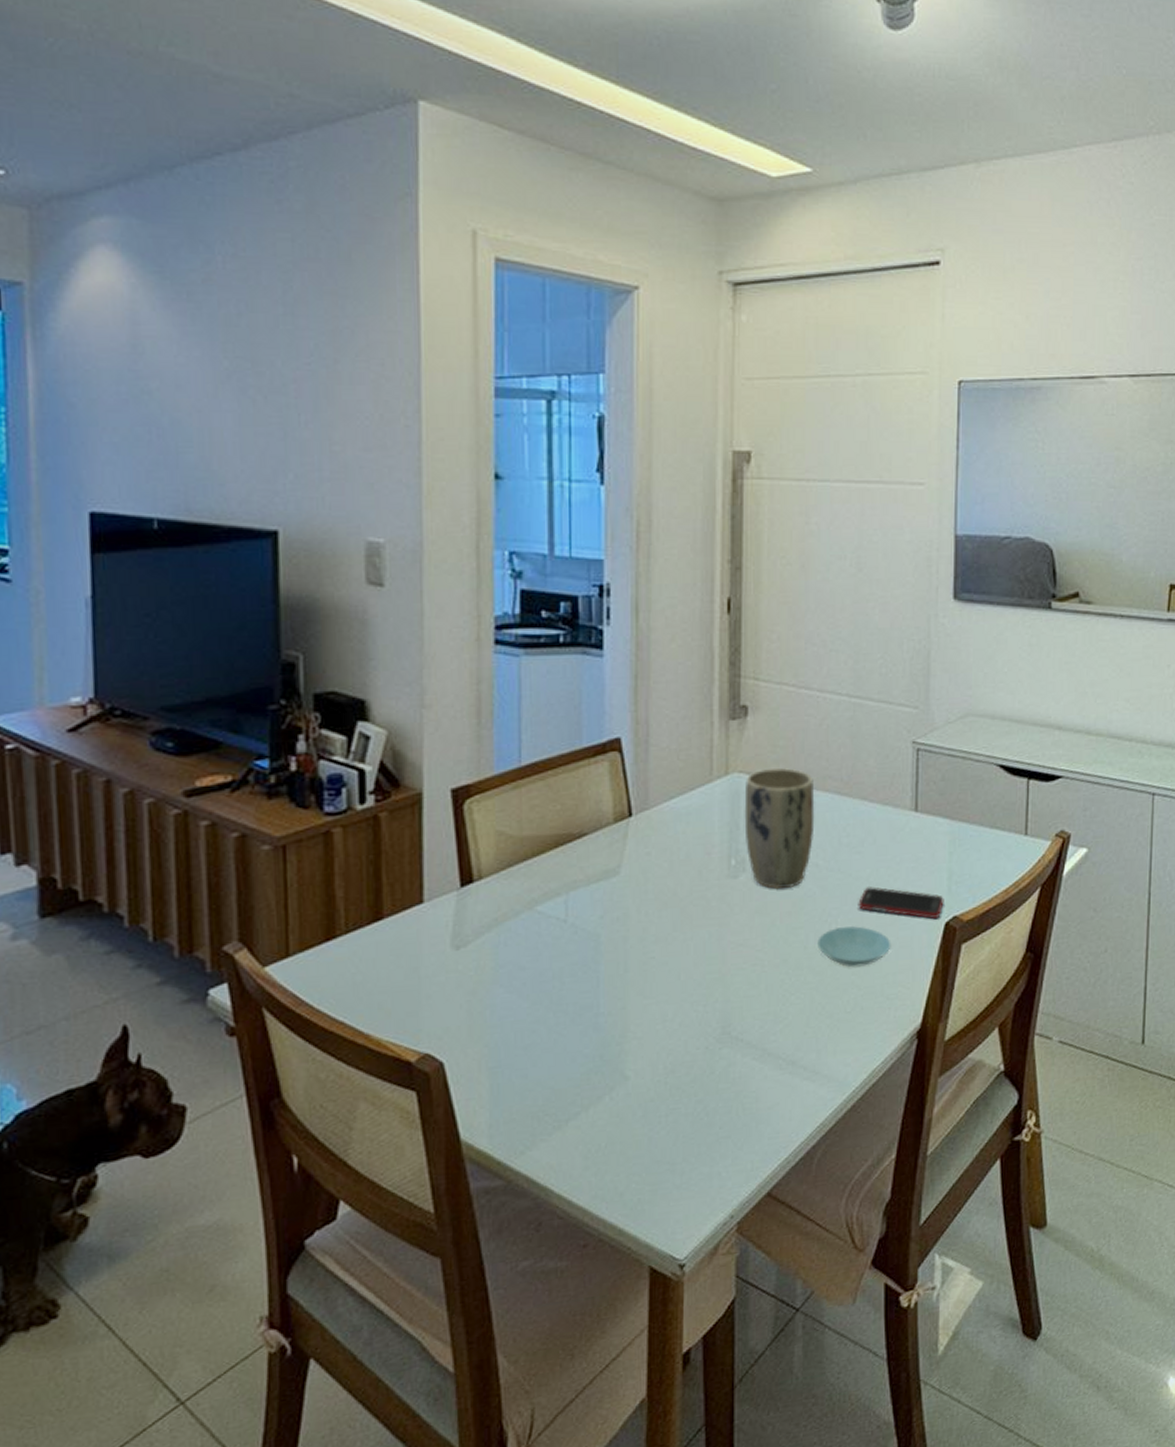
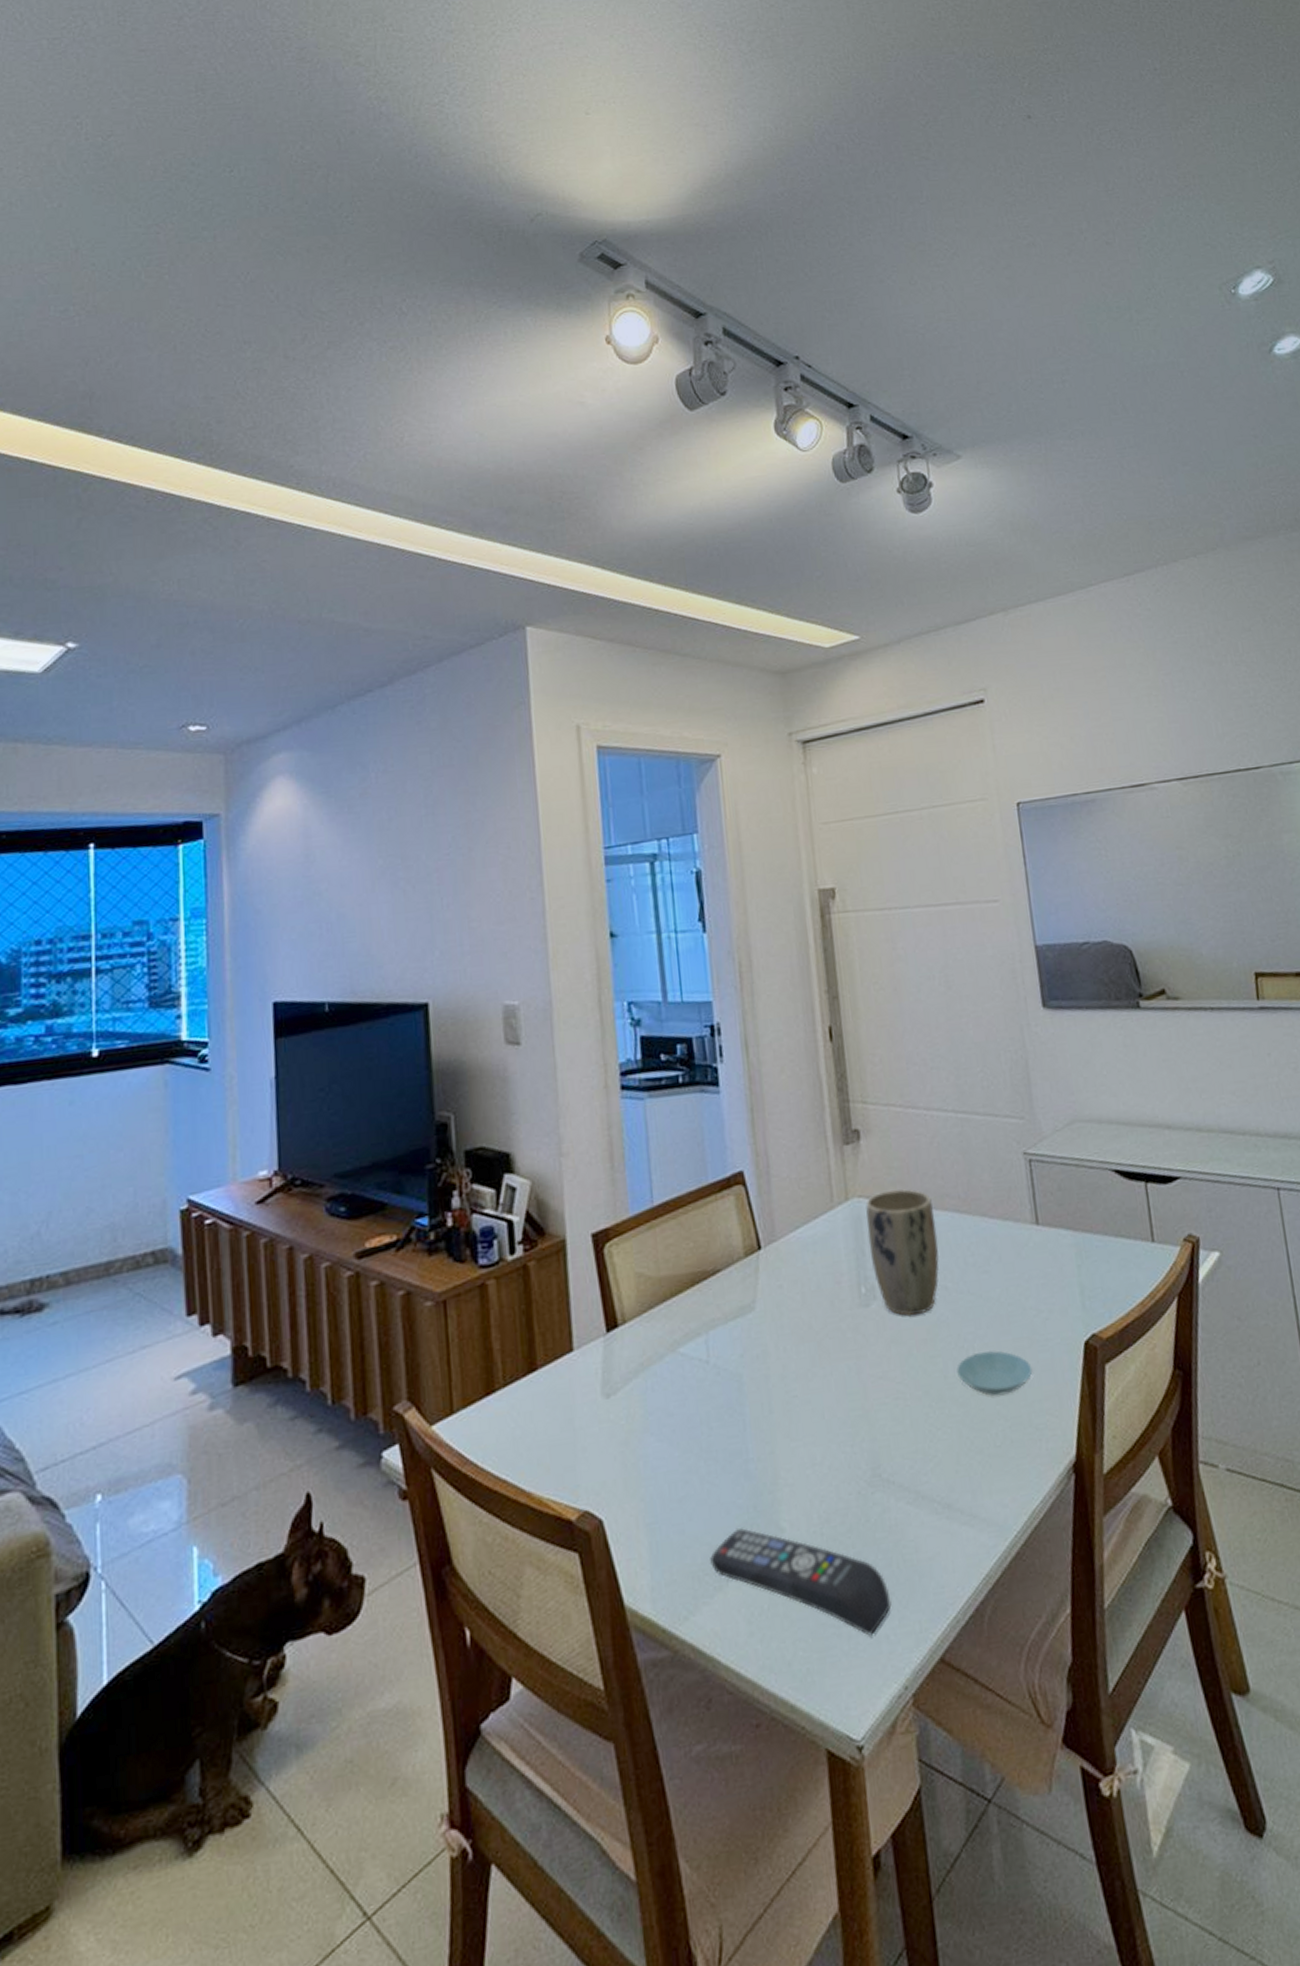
remote control: none [551,1075,727,1172] -> present [710,1528,892,1636]
cell phone: present [858,887,944,919] -> none [992,1307,1080,1338]

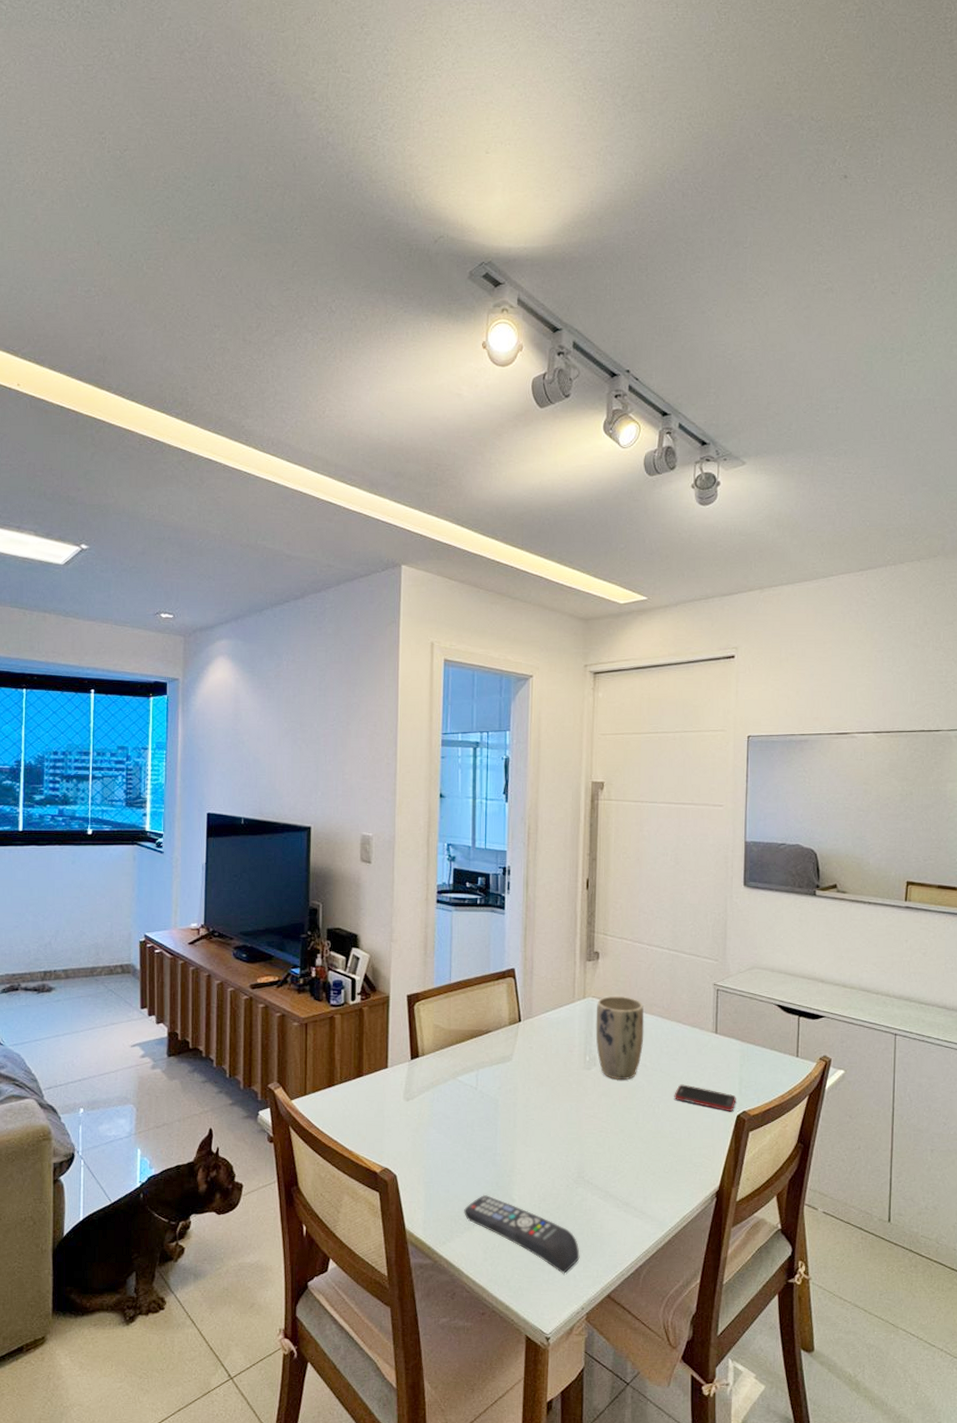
saucer: present [957,1350,1033,1396] -> none [645,1110,698,1141]
cell phone: none [992,1307,1080,1338] -> present [674,1084,736,1111]

